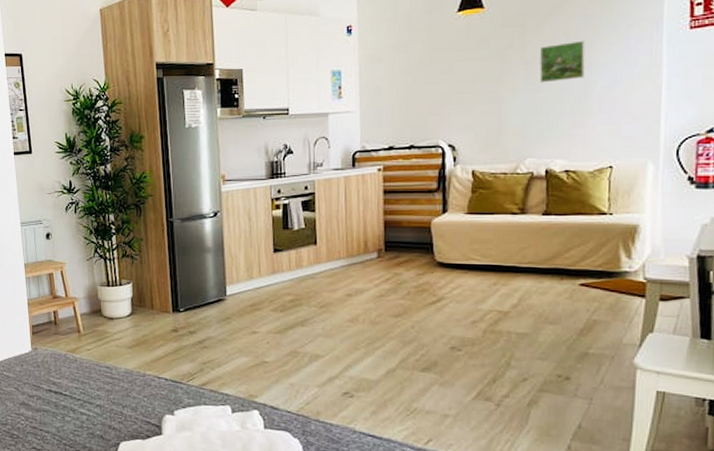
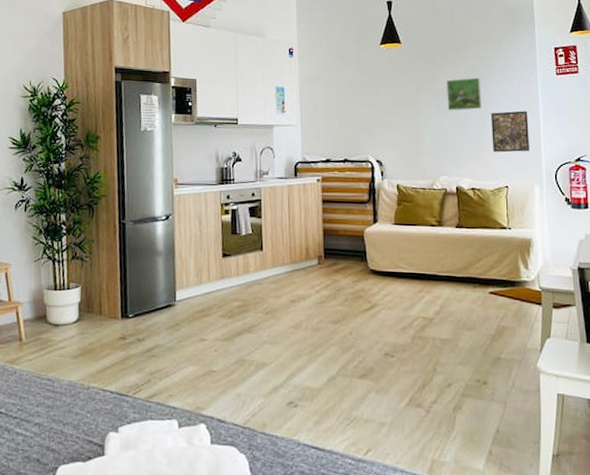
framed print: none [595,76,646,128] -> present [491,111,530,153]

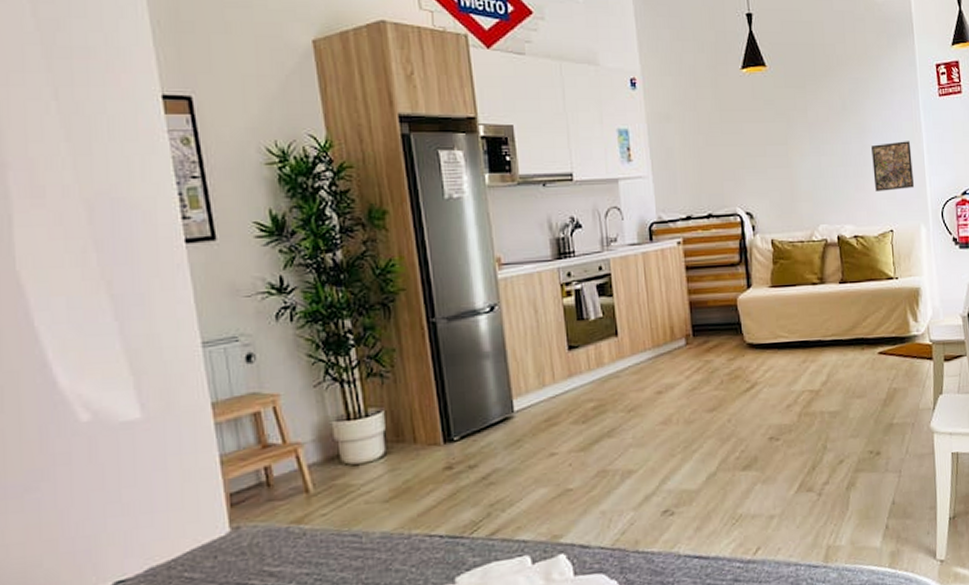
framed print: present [446,77,482,111] -> none [819,104,861,146]

